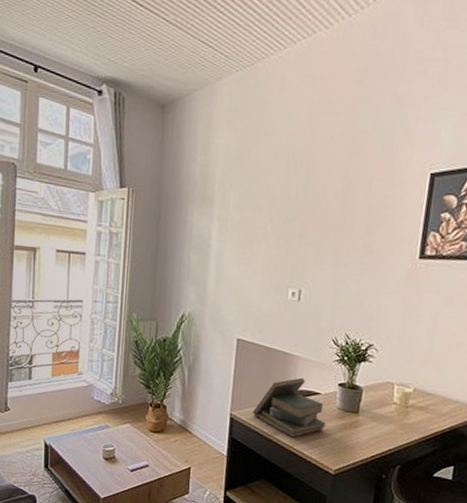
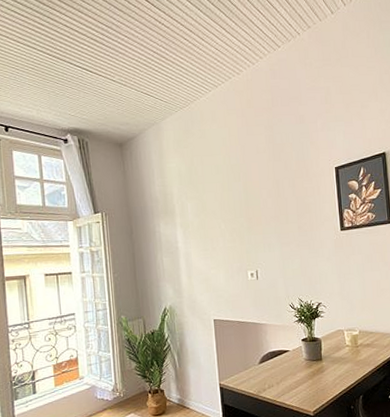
book: present [252,377,325,438] -> none [237,340,298,393]

